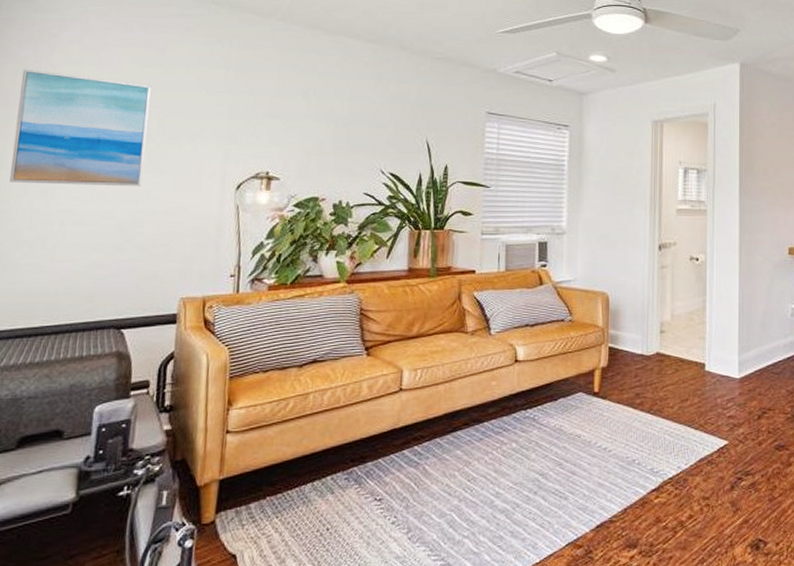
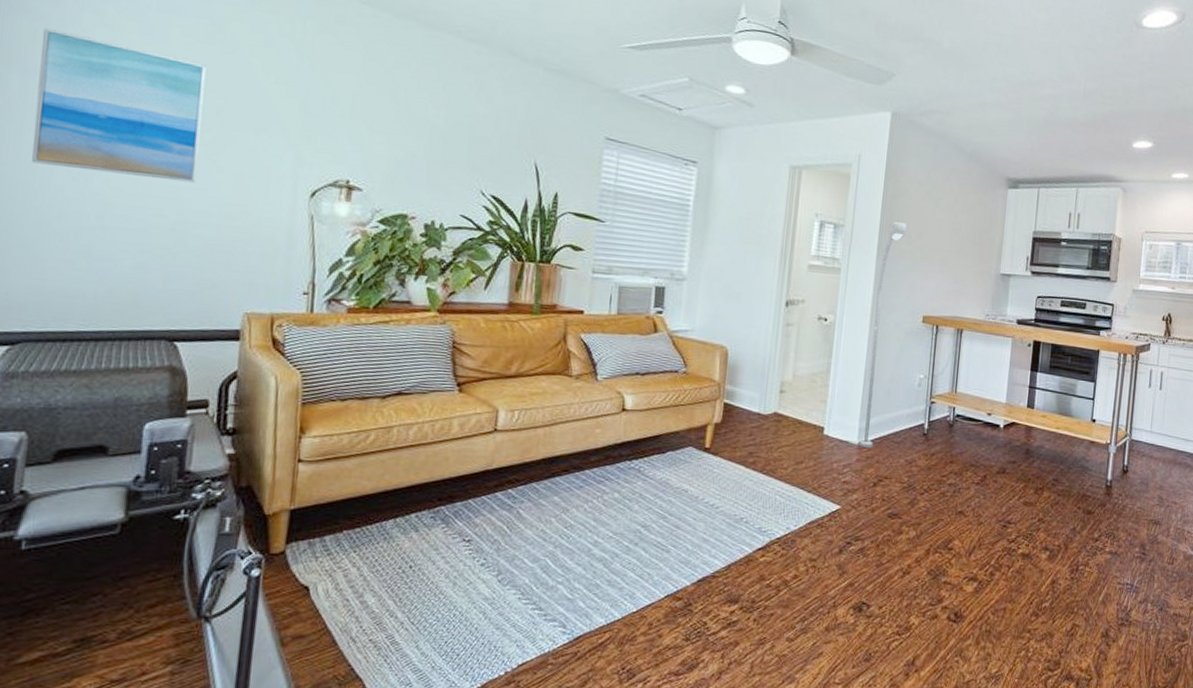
floor lamp: none [740,162,764,381] -> present [859,222,907,448]

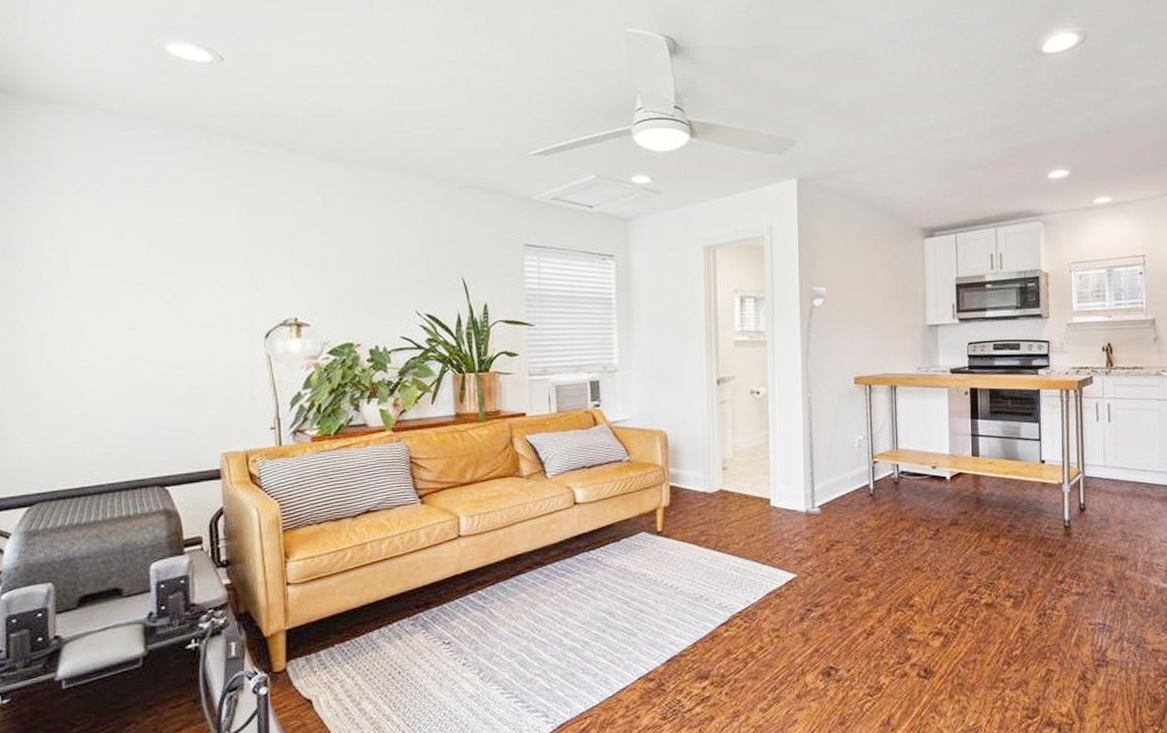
wall art: present [32,27,206,183] -> none [17,216,164,340]

